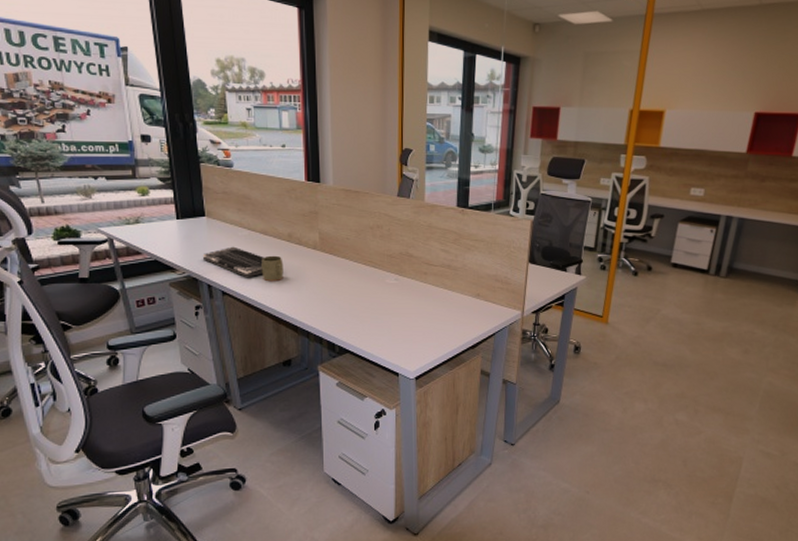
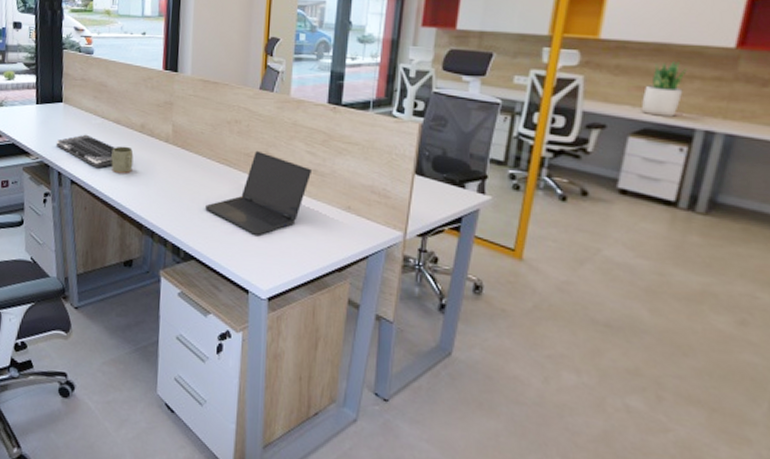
laptop: none [355,252,447,325] -> present [205,150,313,235]
planter: none [686,164,716,206] -> present [641,61,687,117]

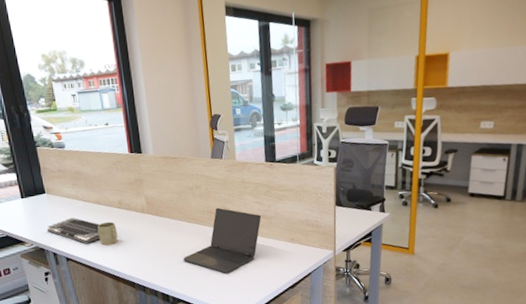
planter: present [641,61,687,117] -> none [477,98,503,139]

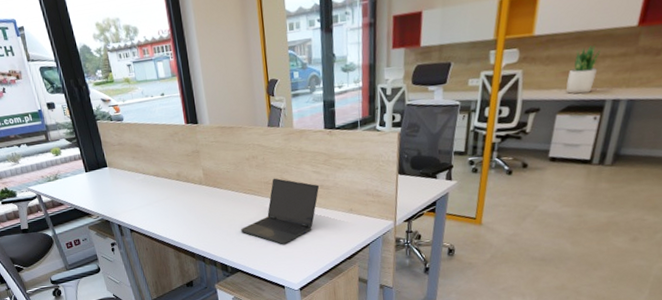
computer keyboard: present [46,217,100,244] -> none [110,190,160,216]
mug: present [97,221,118,245] -> none [157,193,178,217]
planter: none [477,98,503,139] -> present [566,45,601,95]

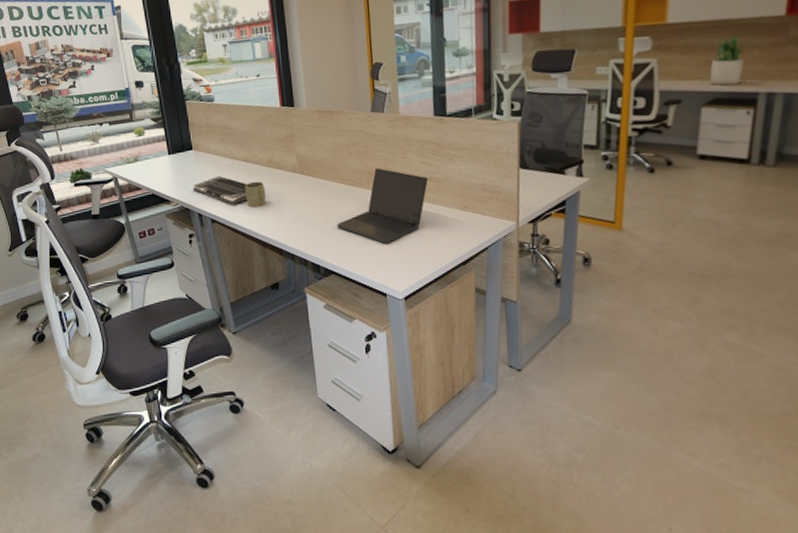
computer keyboard: none [110,190,160,216] -> present [192,175,247,205]
mug: none [157,193,178,217] -> present [245,181,266,207]

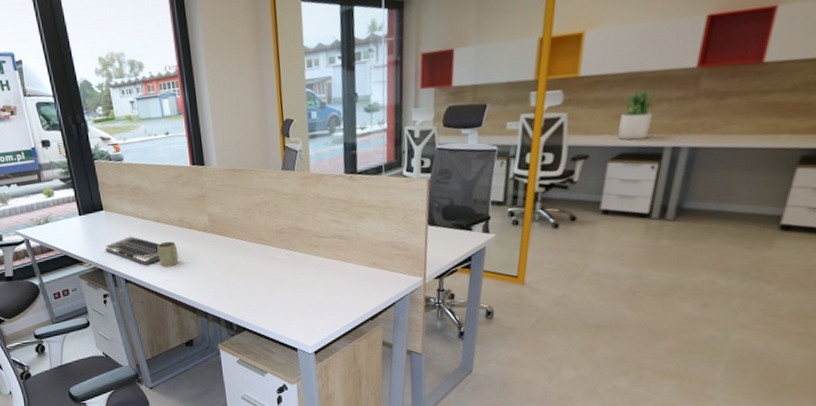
laptop: present [337,167,429,244] -> none [249,226,339,301]

